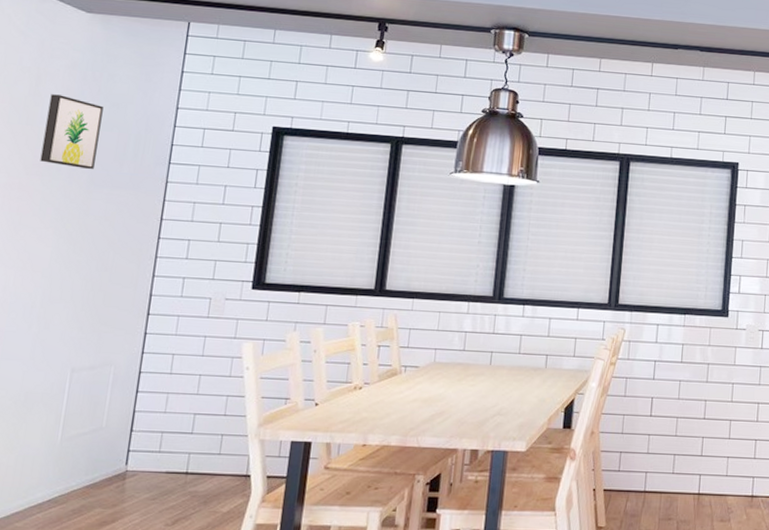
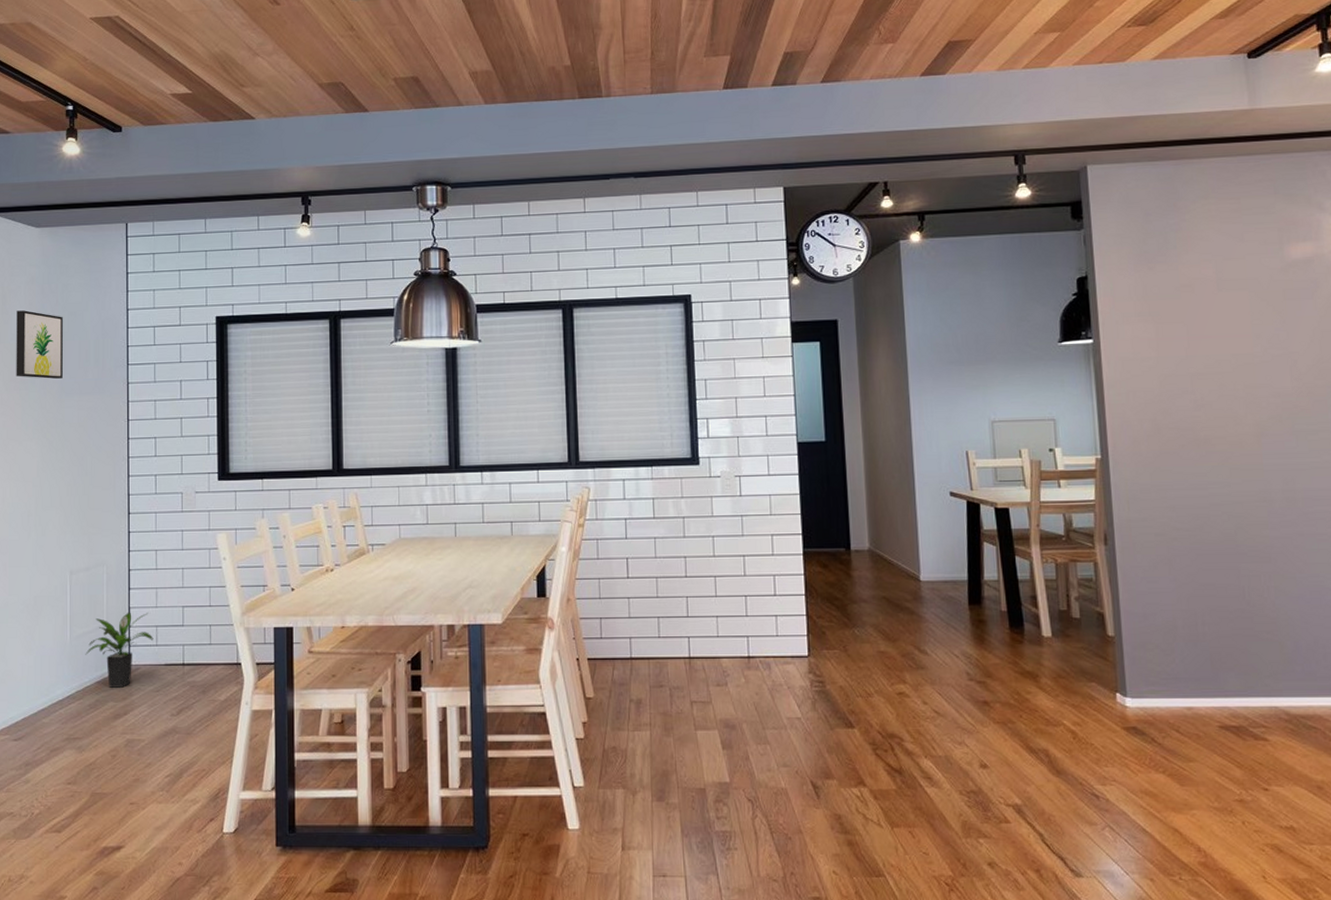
potted plant: none [76,415,157,494] -> present [85,612,154,688]

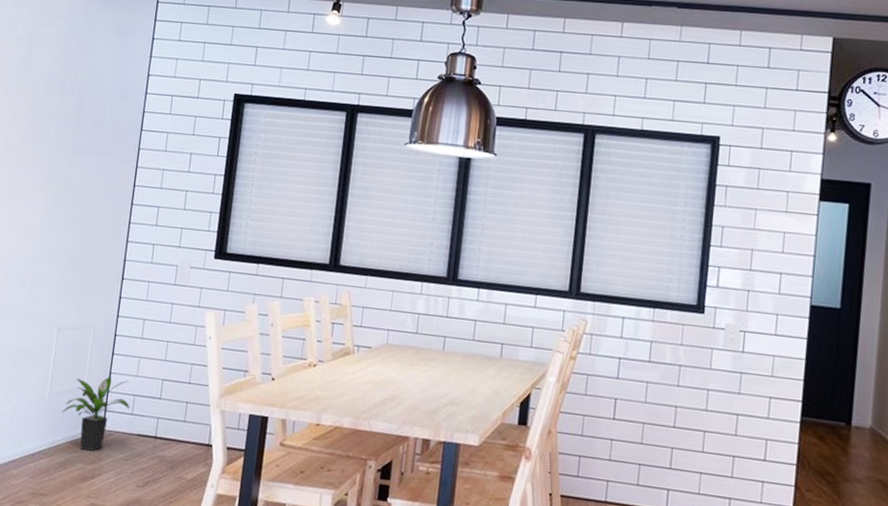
wall art: present [16,310,63,379] -> none [32,62,85,135]

